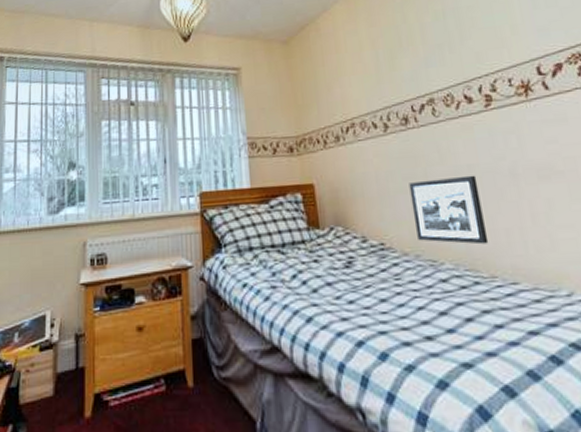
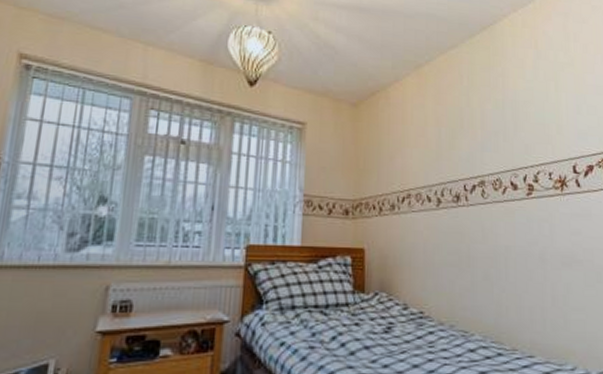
picture frame: present [409,175,489,245] -> none [453,255,515,320]

